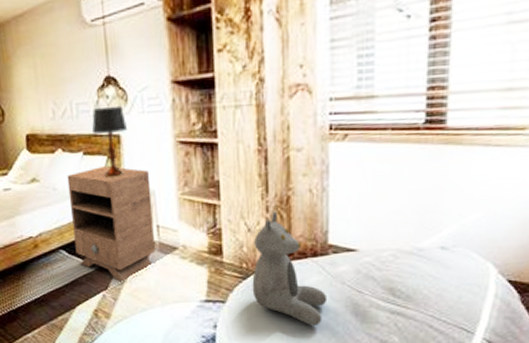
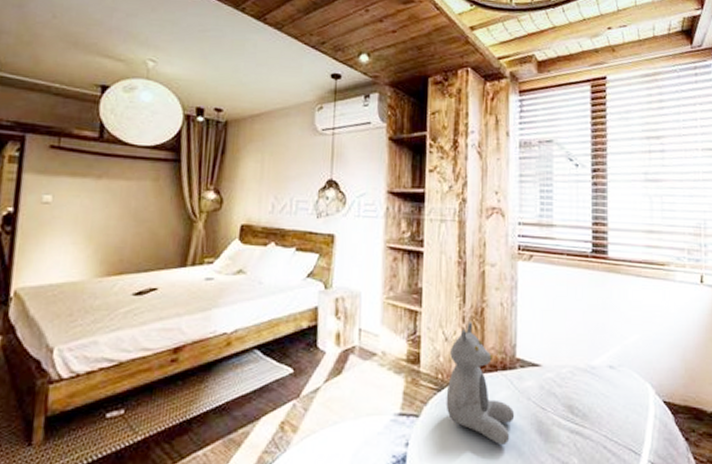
nightstand: present [67,166,155,282] -> none [271,264,358,390]
table lamp: present [92,107,127,177] -> none [308,207,342,276]

